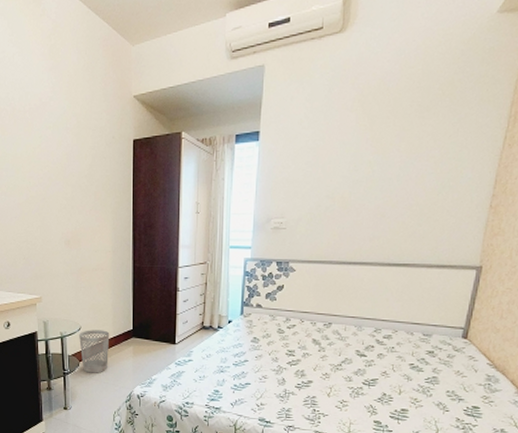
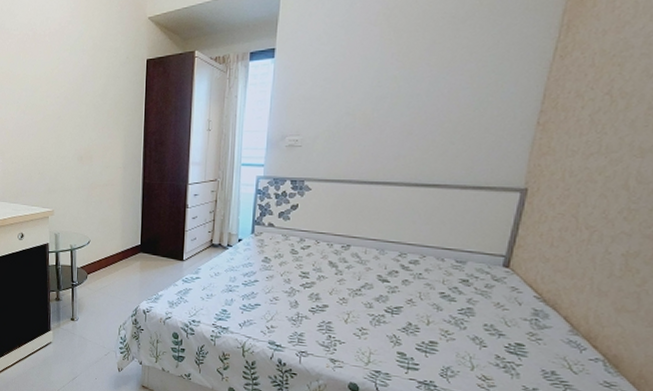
wastebasket: present [79,330,110,373] -> none [88,243,118,287]

